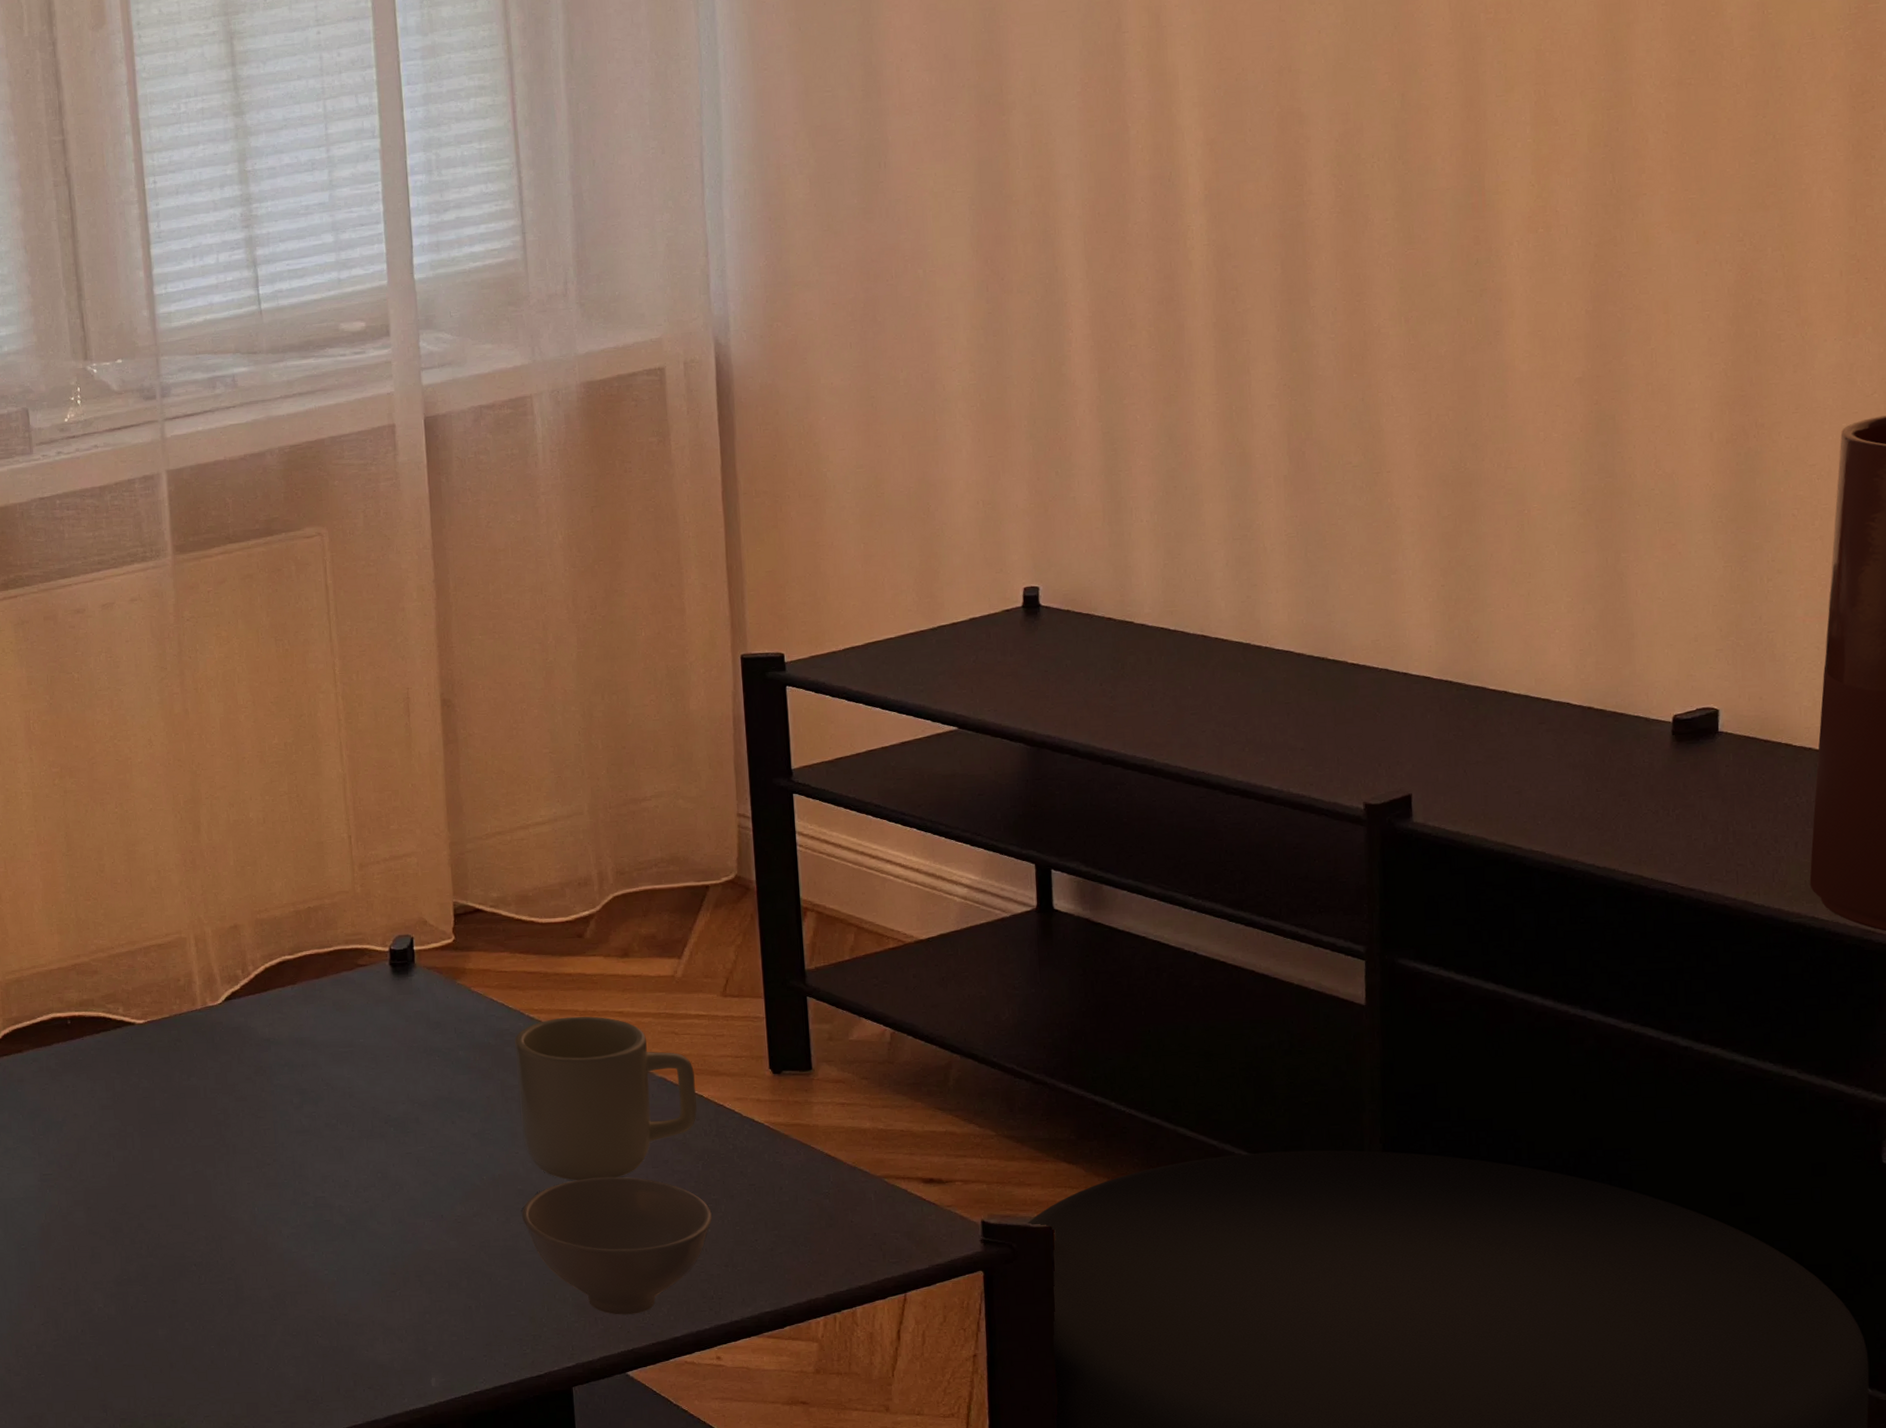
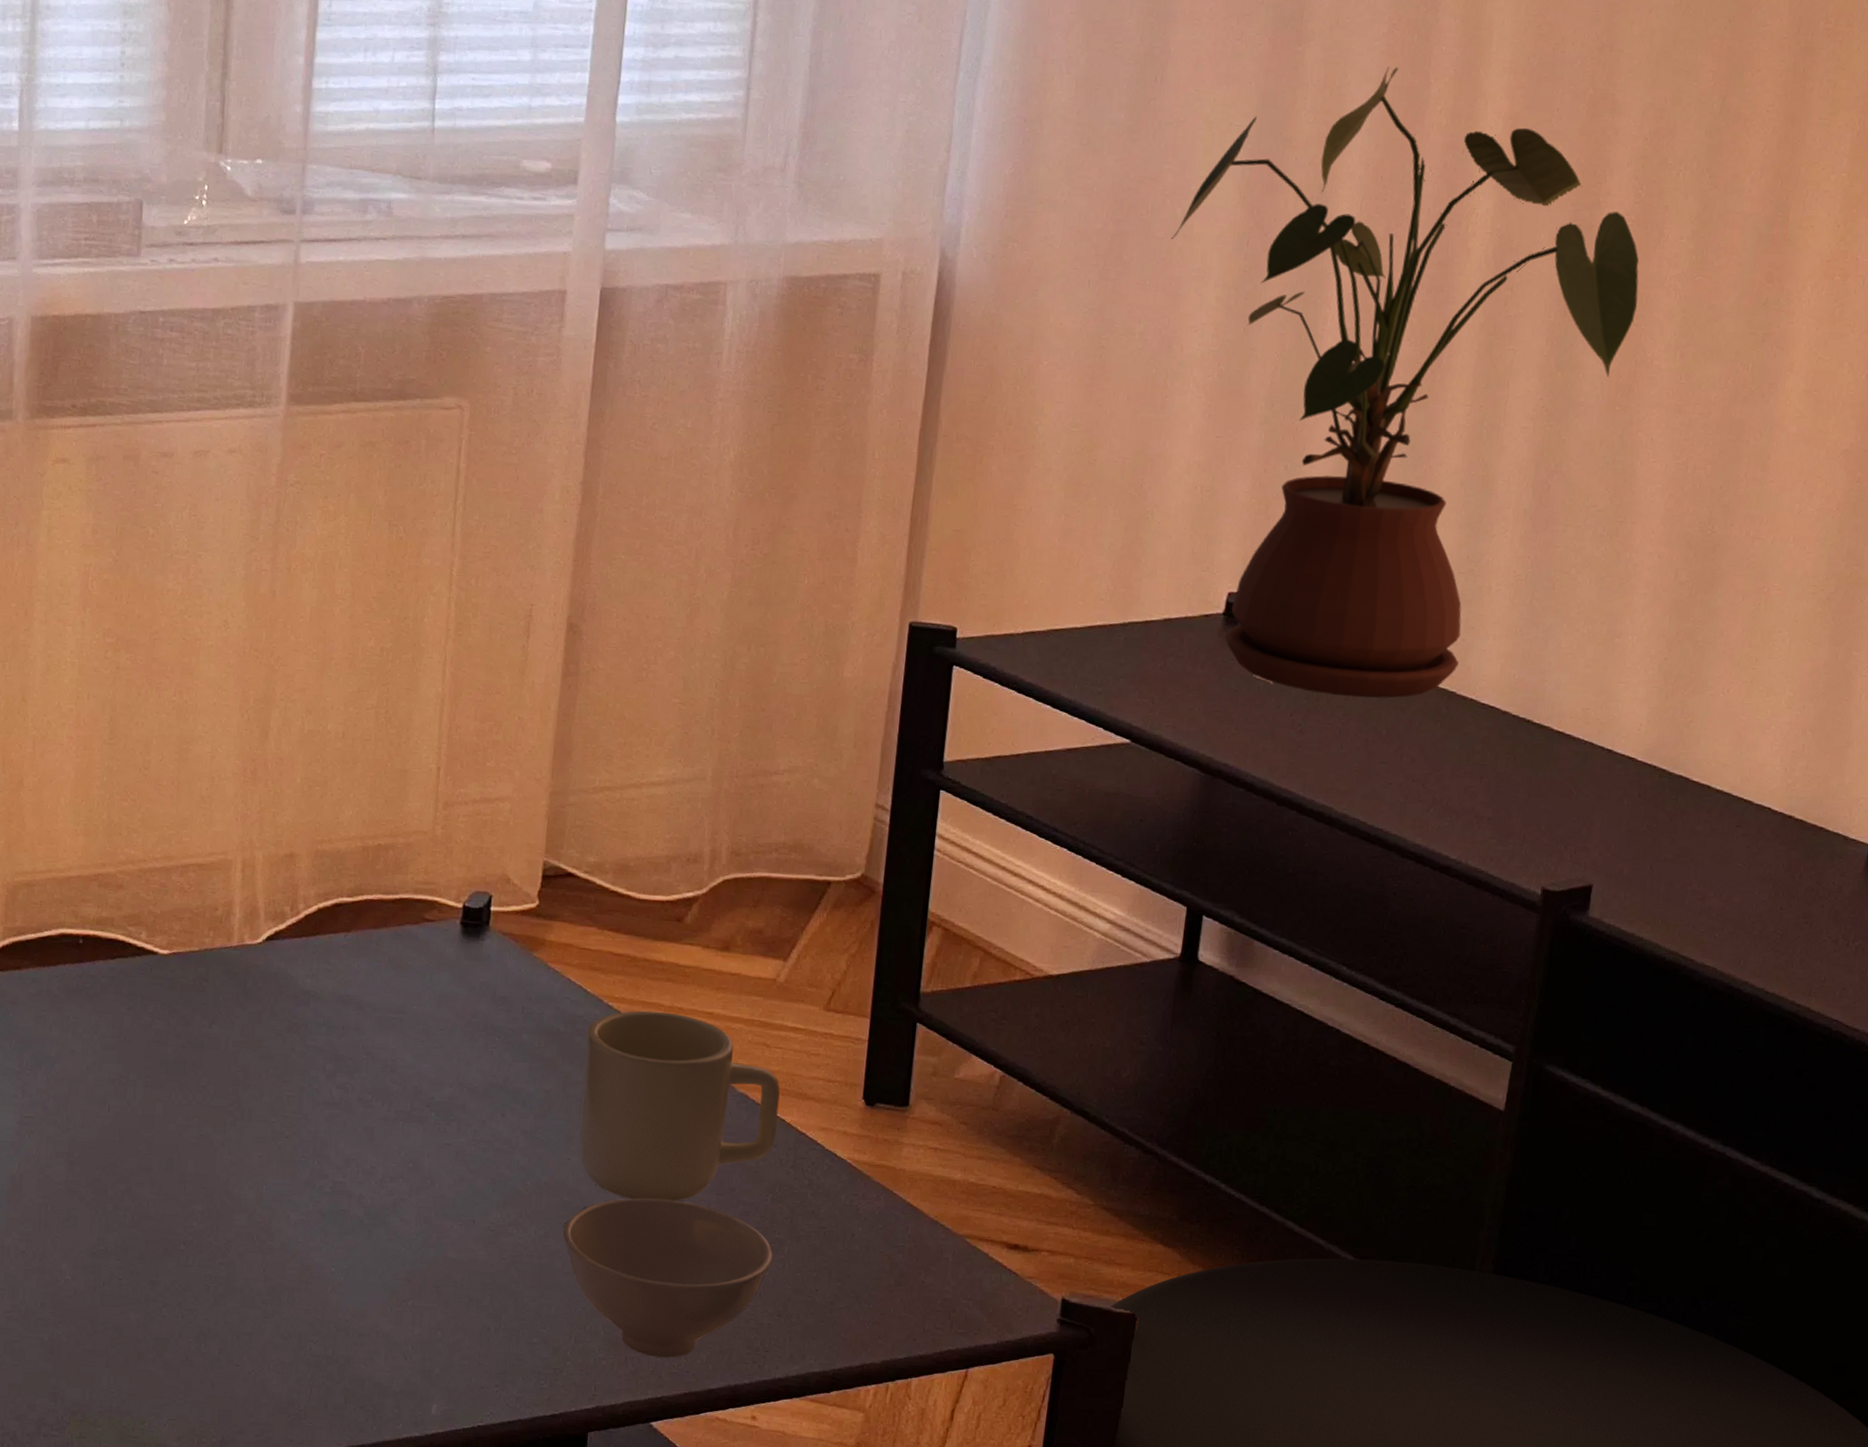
house plant: none [917,119,1356,663] -> present [1171,66,1640,699]

